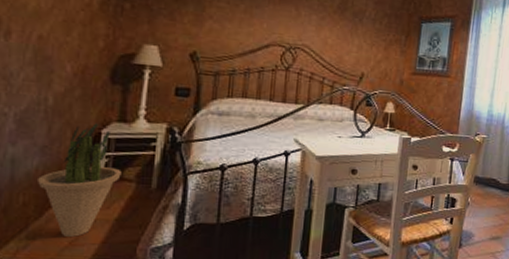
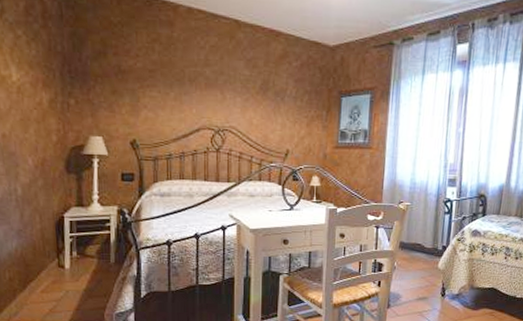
potted plant: present [36,123,121,237] -> none [17,208,85,305]

